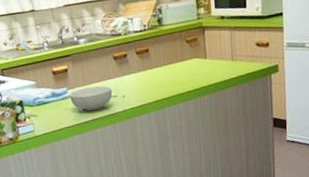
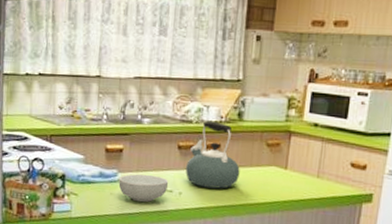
kettle: none [123,30,170,88] -> present [185,121,240,189]

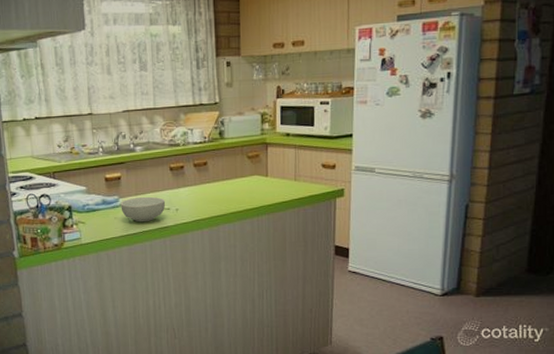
kettle: present [185,121,240,189] -> none [179,142,227,202]

